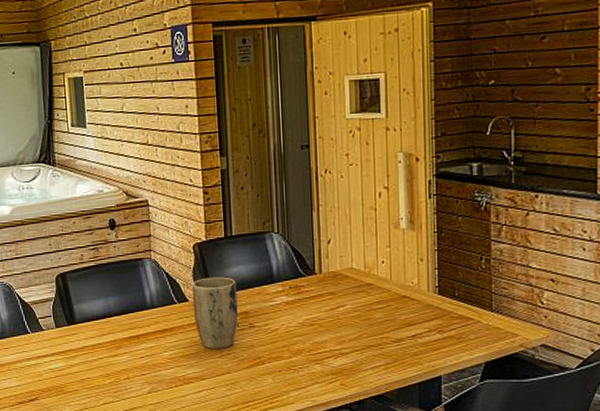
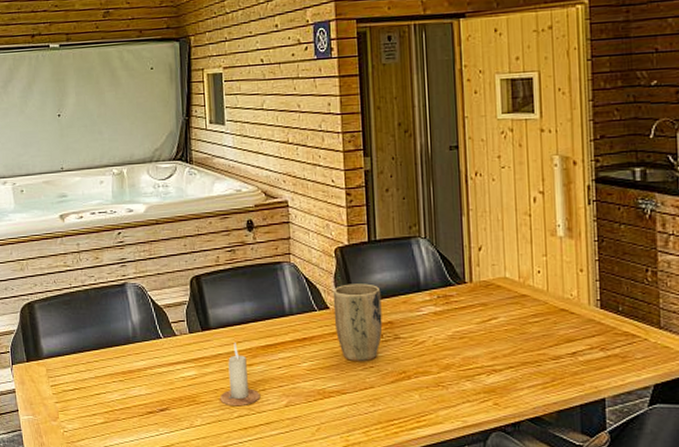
candle: none [86,335,125,395] -> present [220,343,261,406]

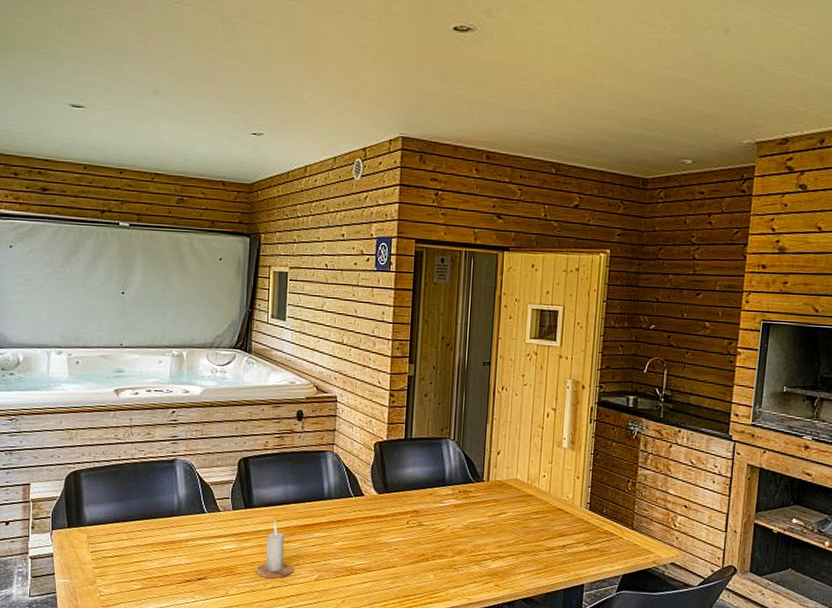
plant pot: present [333,283,383,361] -> none [367,475,411,544]

